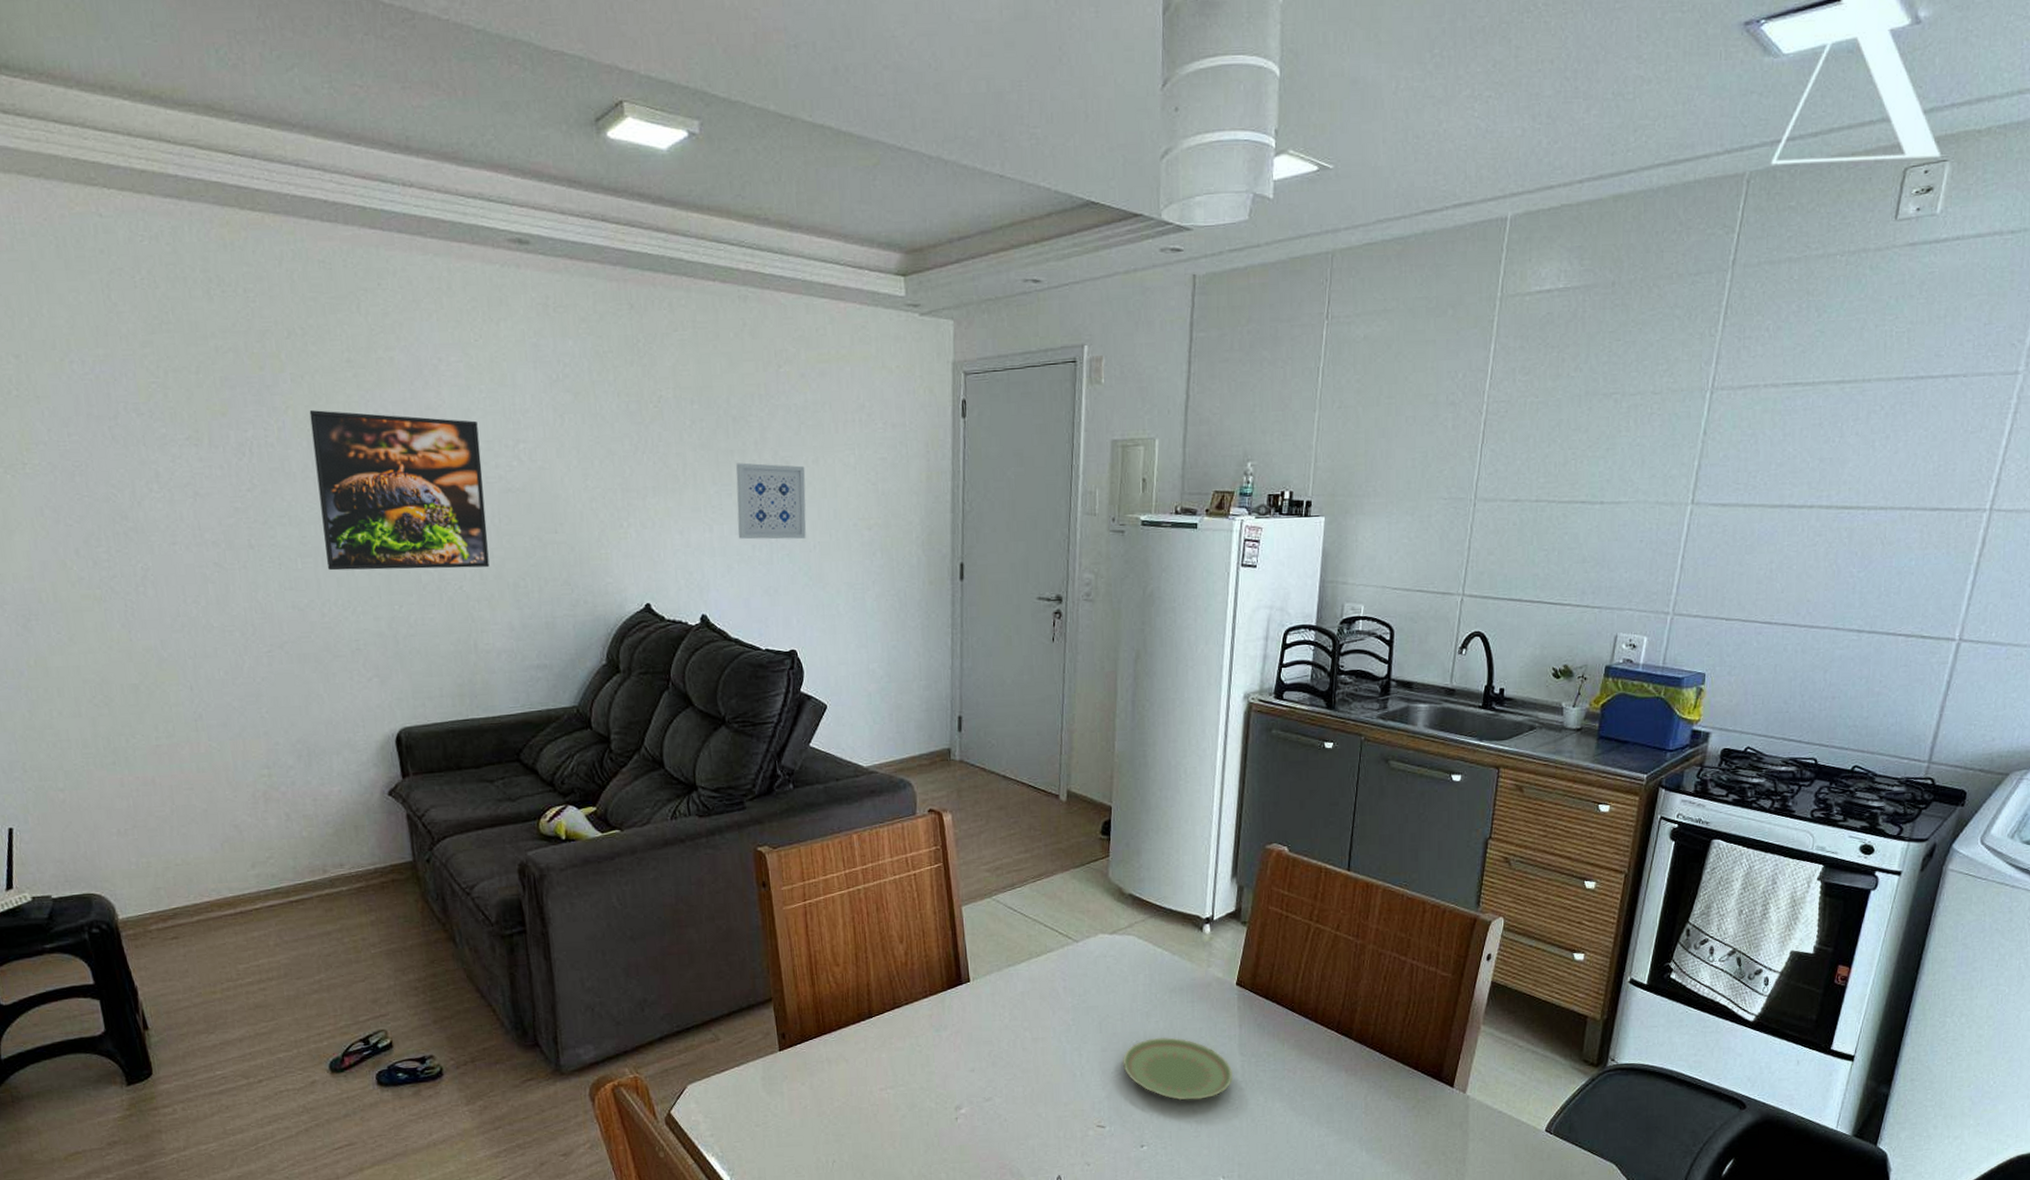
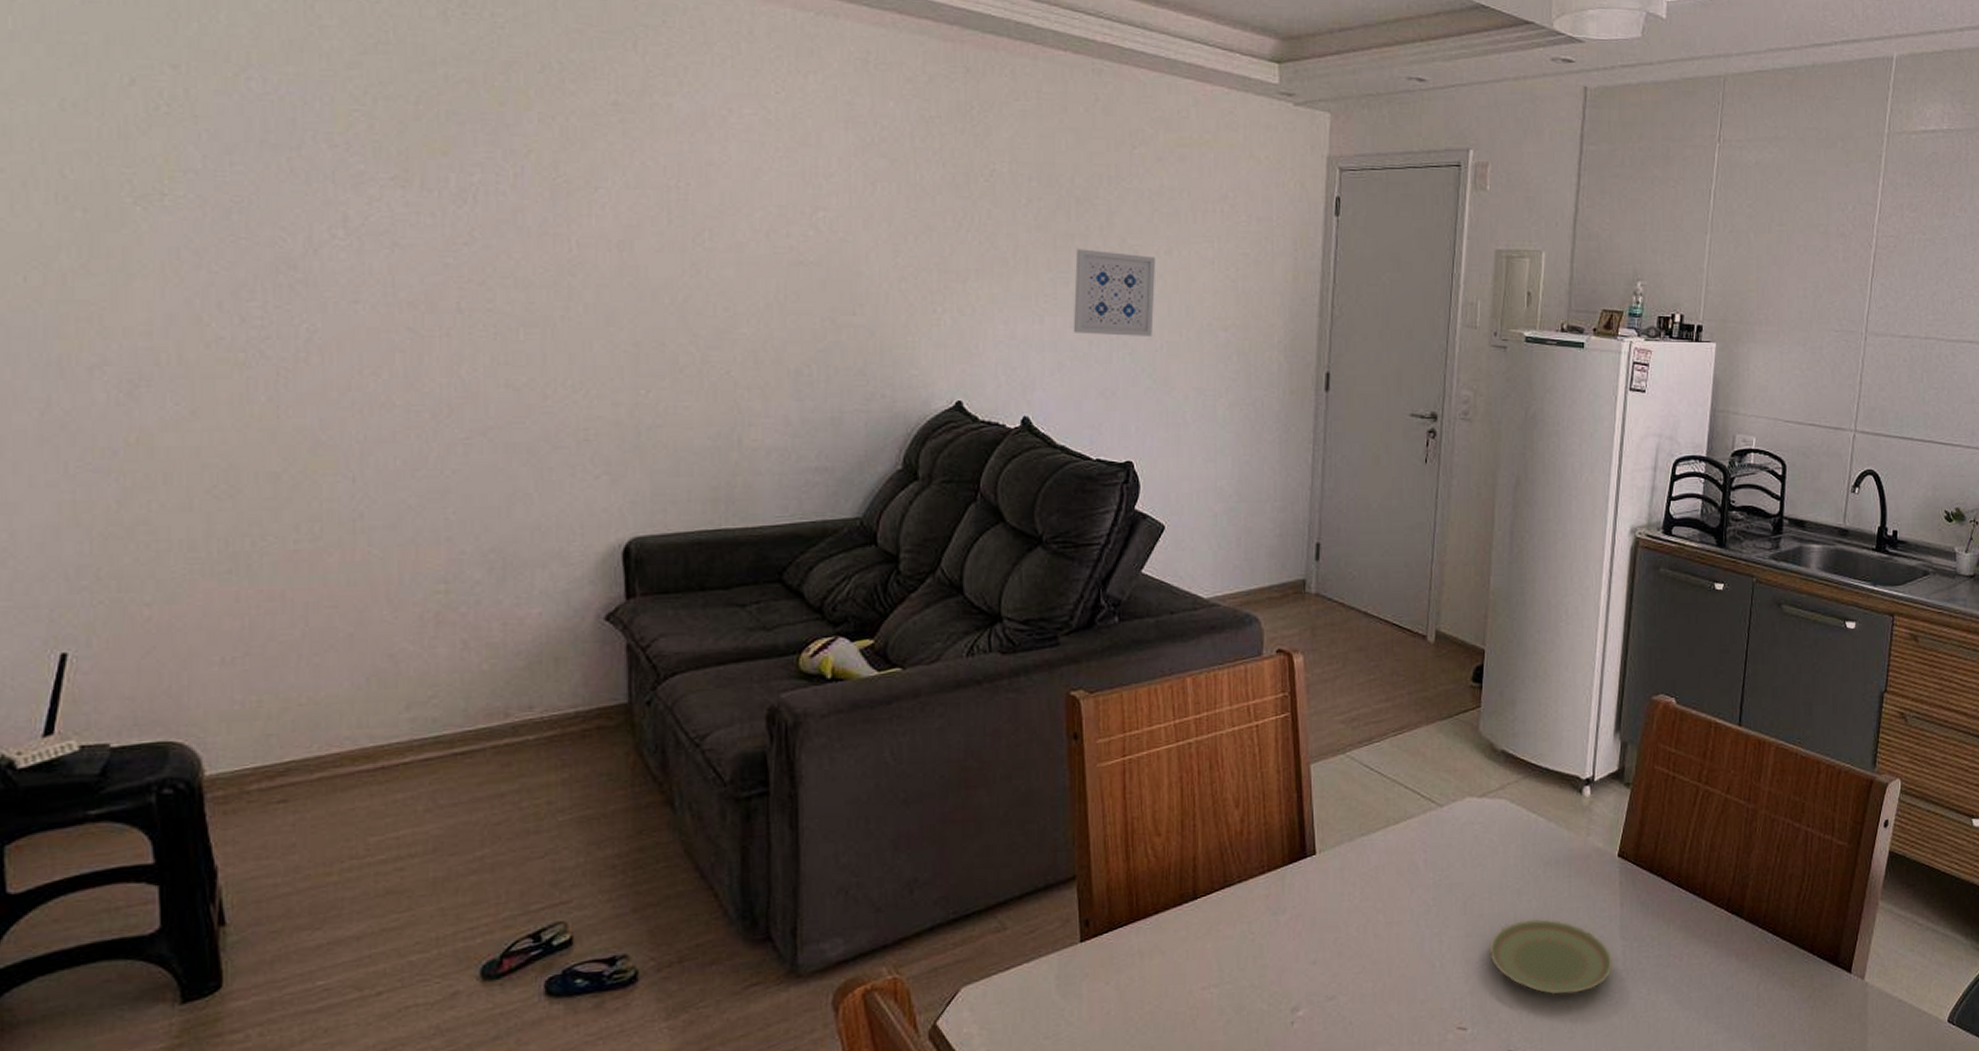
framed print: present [309,410,490,571] -> none [557,157,769,350]

